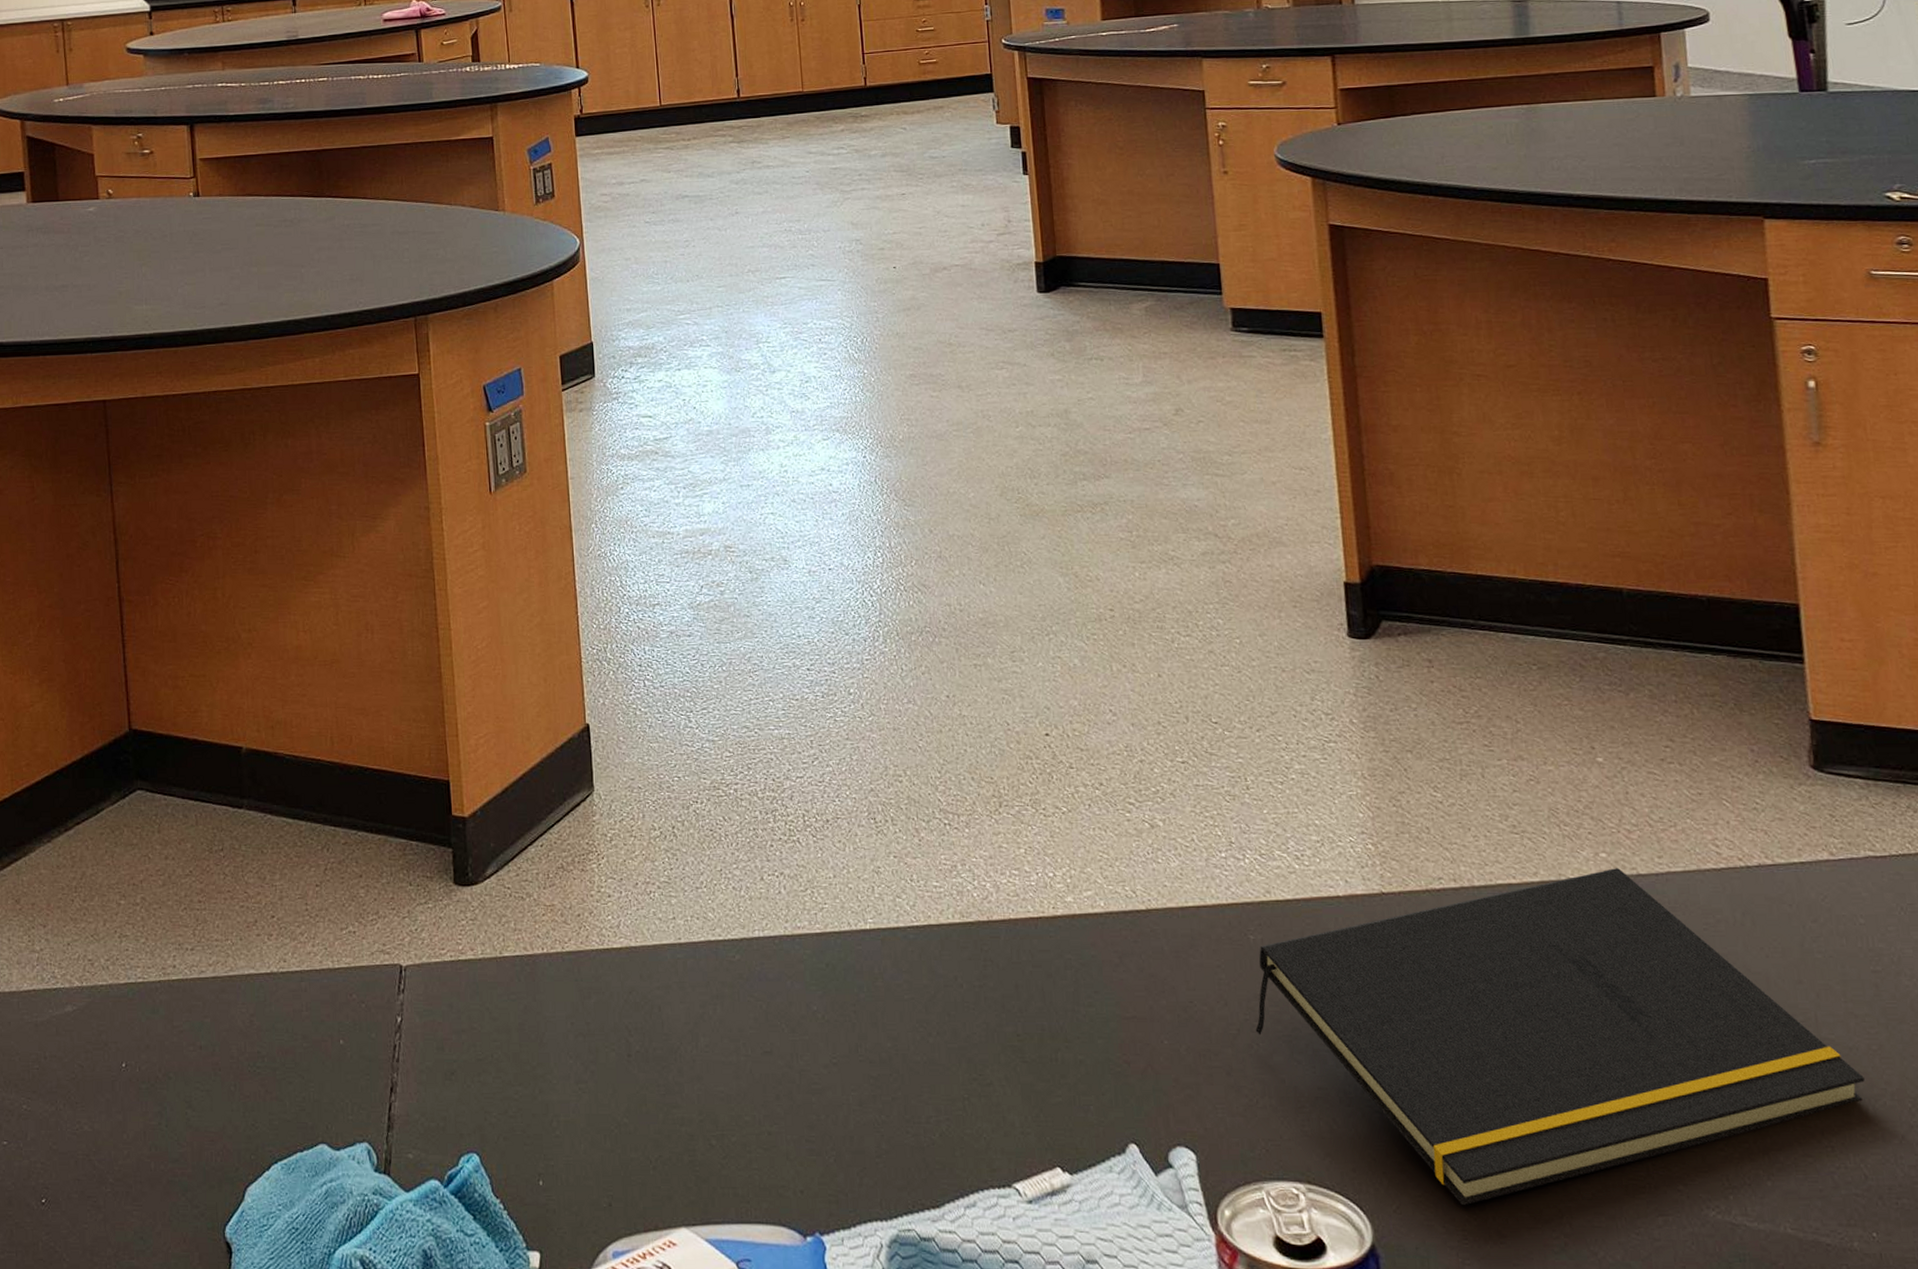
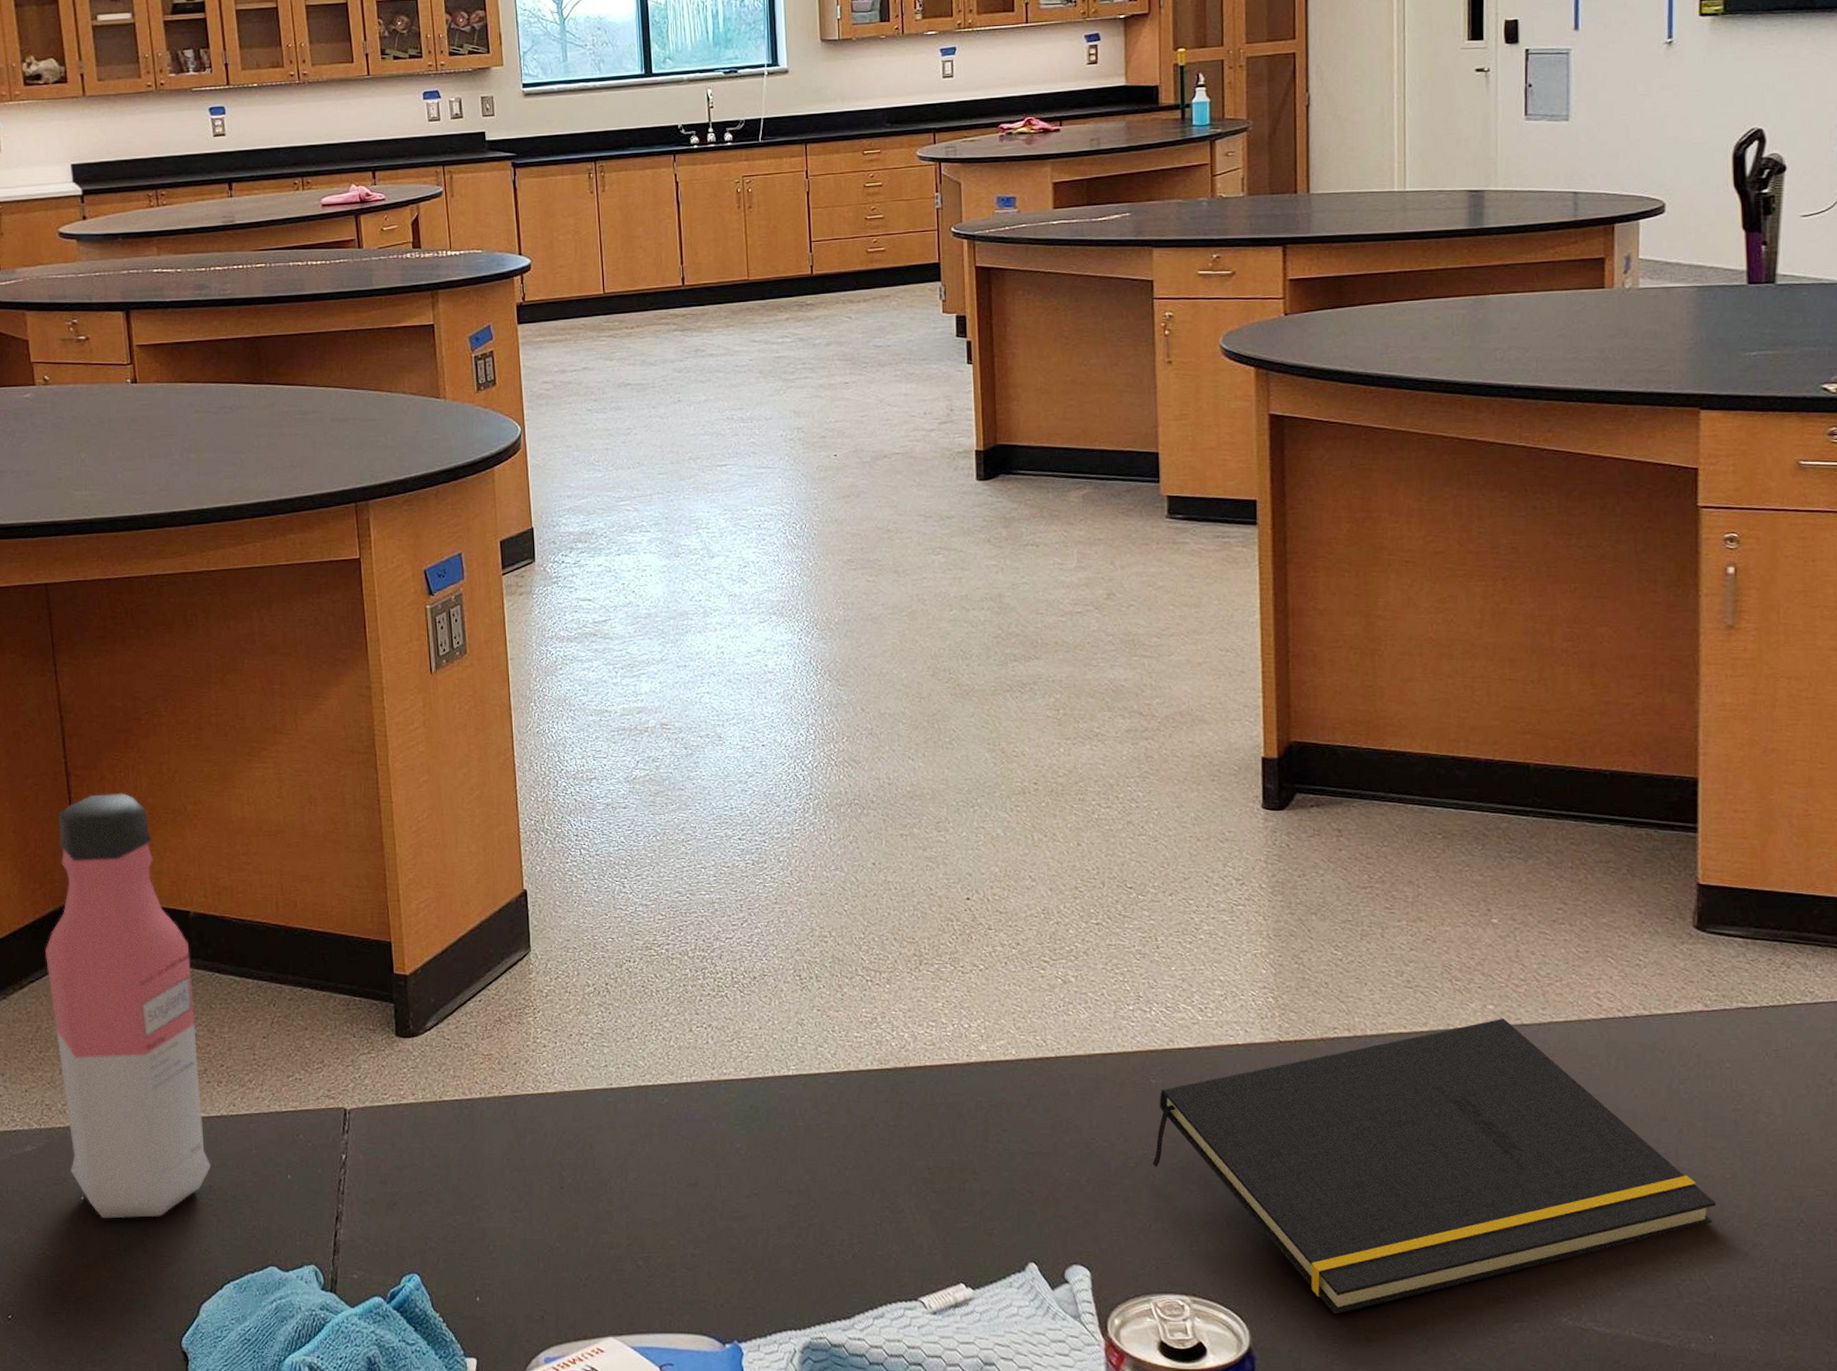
water bottle: none [92,619,260,1089] -> present [45,792,211,1219]

